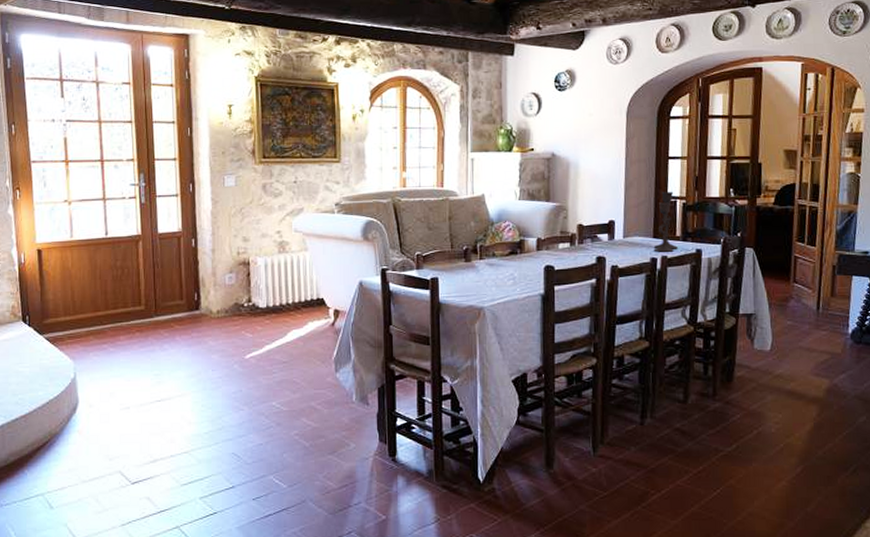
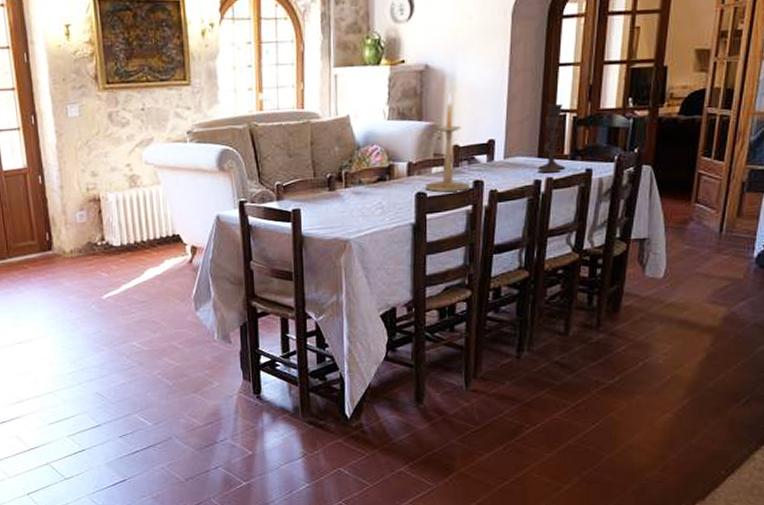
candlestick: none [553,178,593,267] -> present [426,92,470,193]

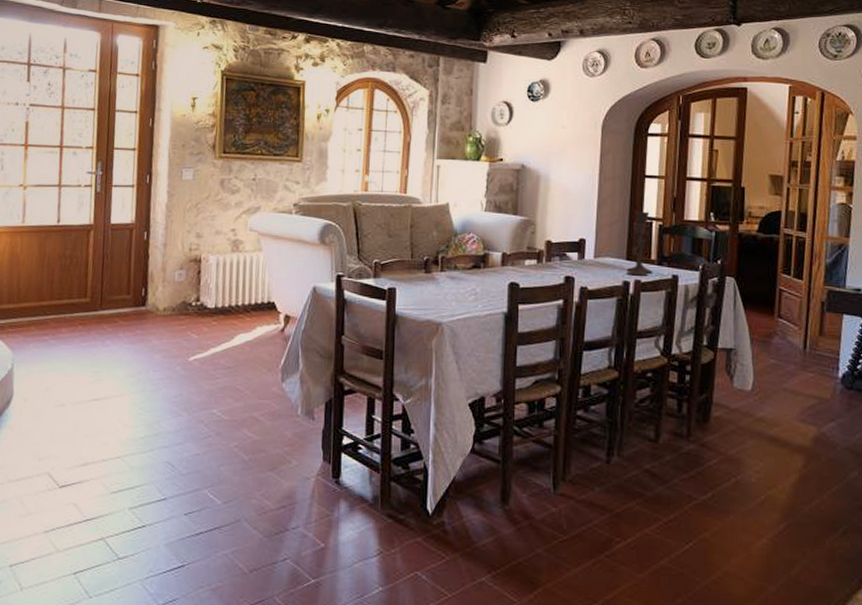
candlestick: present [426,92,470,193] -> none [519,191,561,286]

